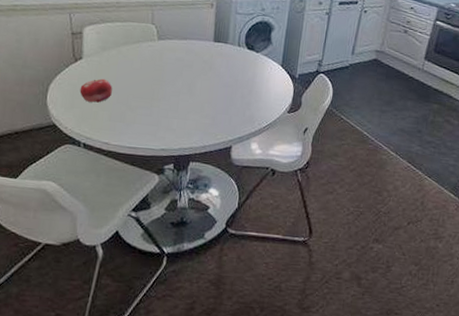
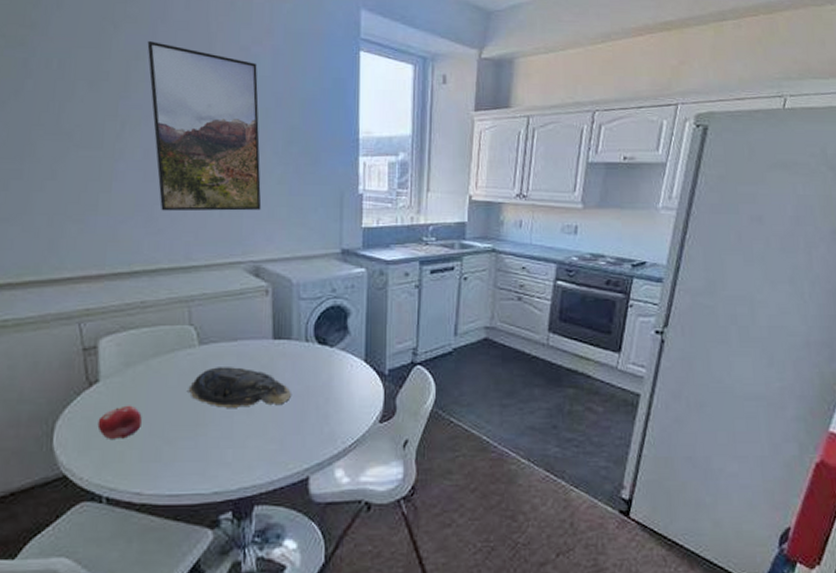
decorative bowl: none [147,58,224,91] -> present [188,367,291,408]

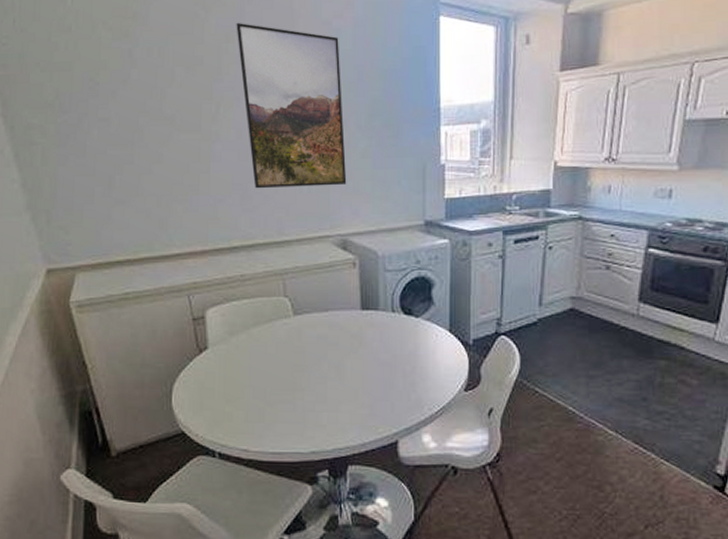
fruit: present [97,405,142,439] -> none [208,370,246,401]
decorative bowl: present [188,367,291,408] -> none [285,336,379,374]

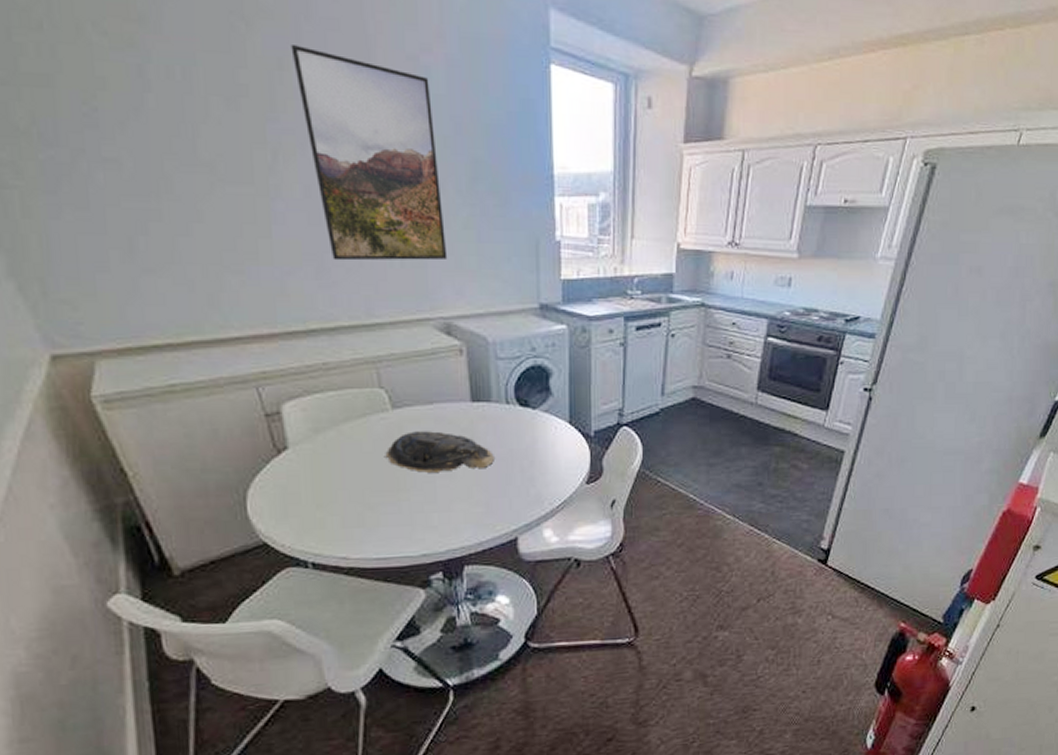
decorative bowl: none [285,336,379,374] -> present [385,431,494,473]

